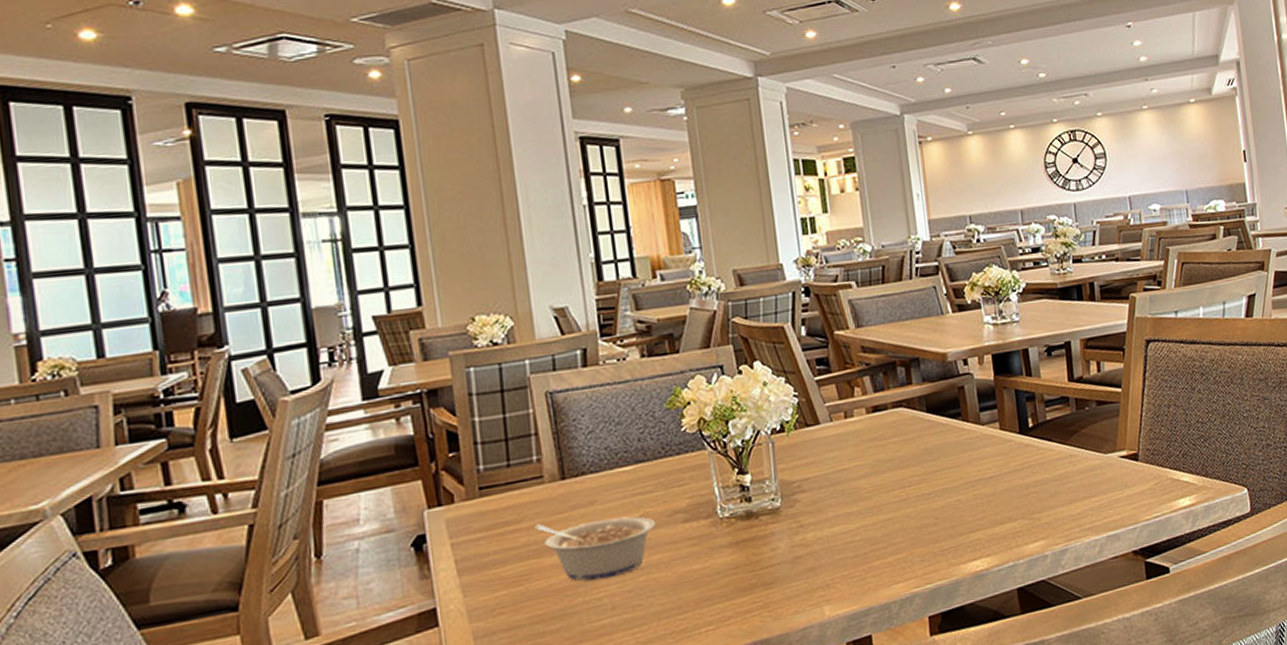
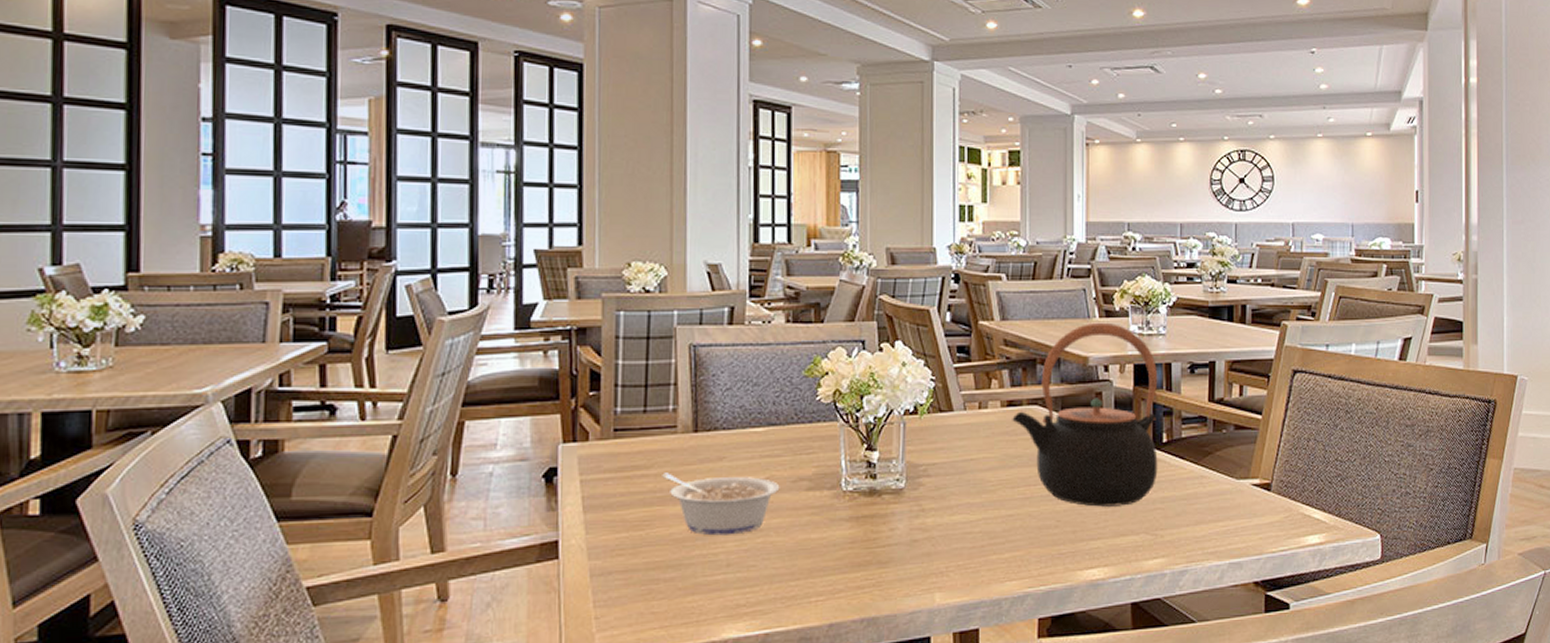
teapot: none [879,317,1028,500] -> present [1012,322,1158,507]

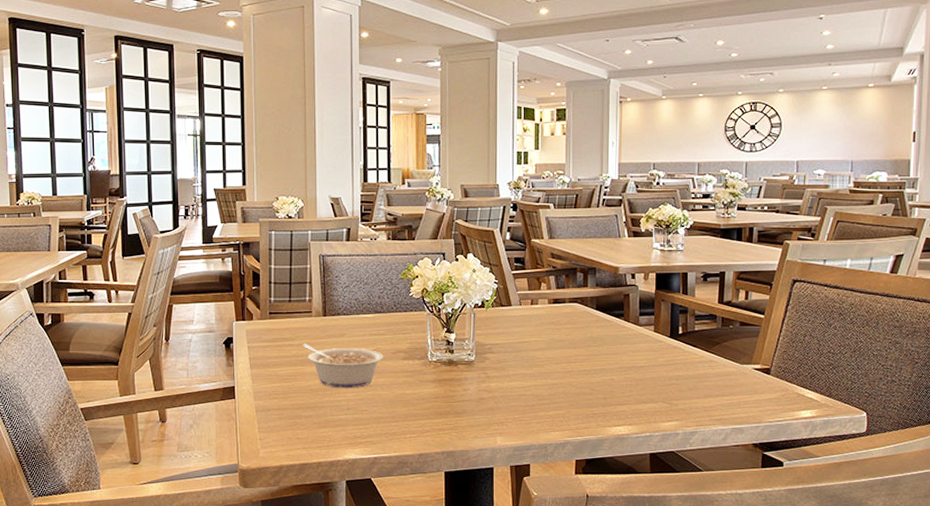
teapot: present [1012,322,1158,507] -> none [557,240,676,381]

